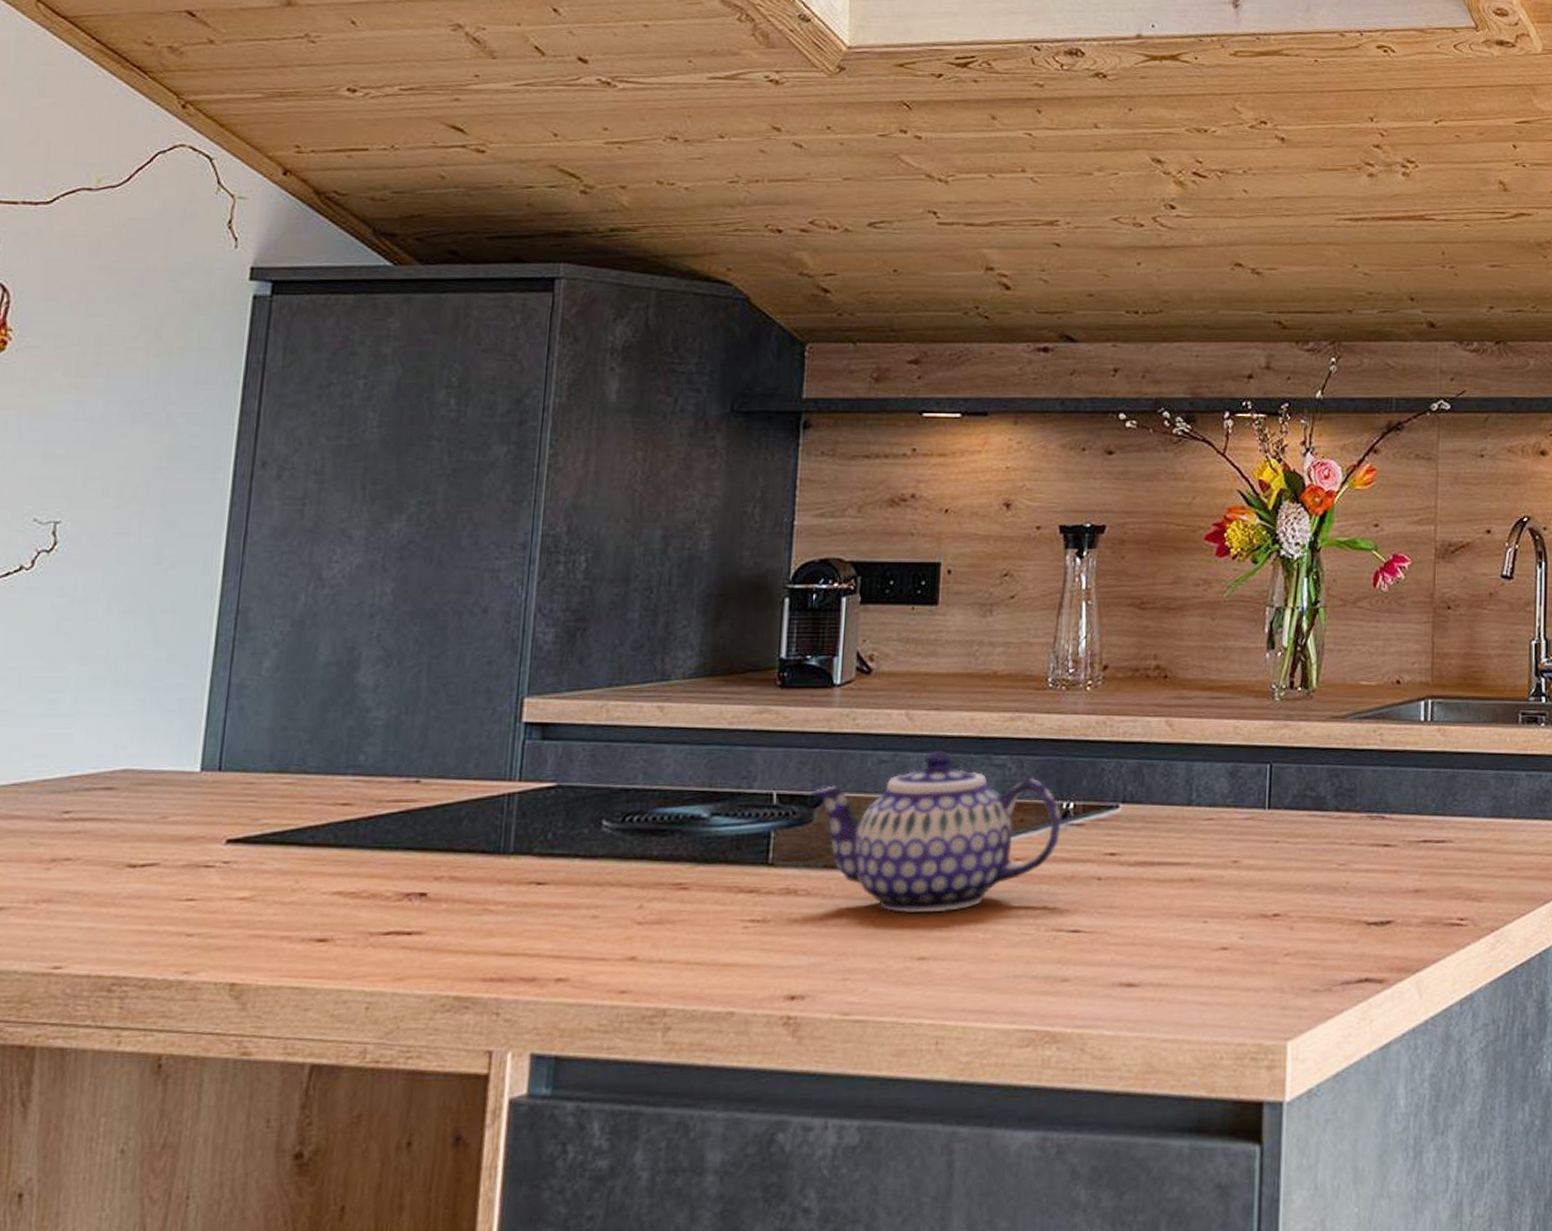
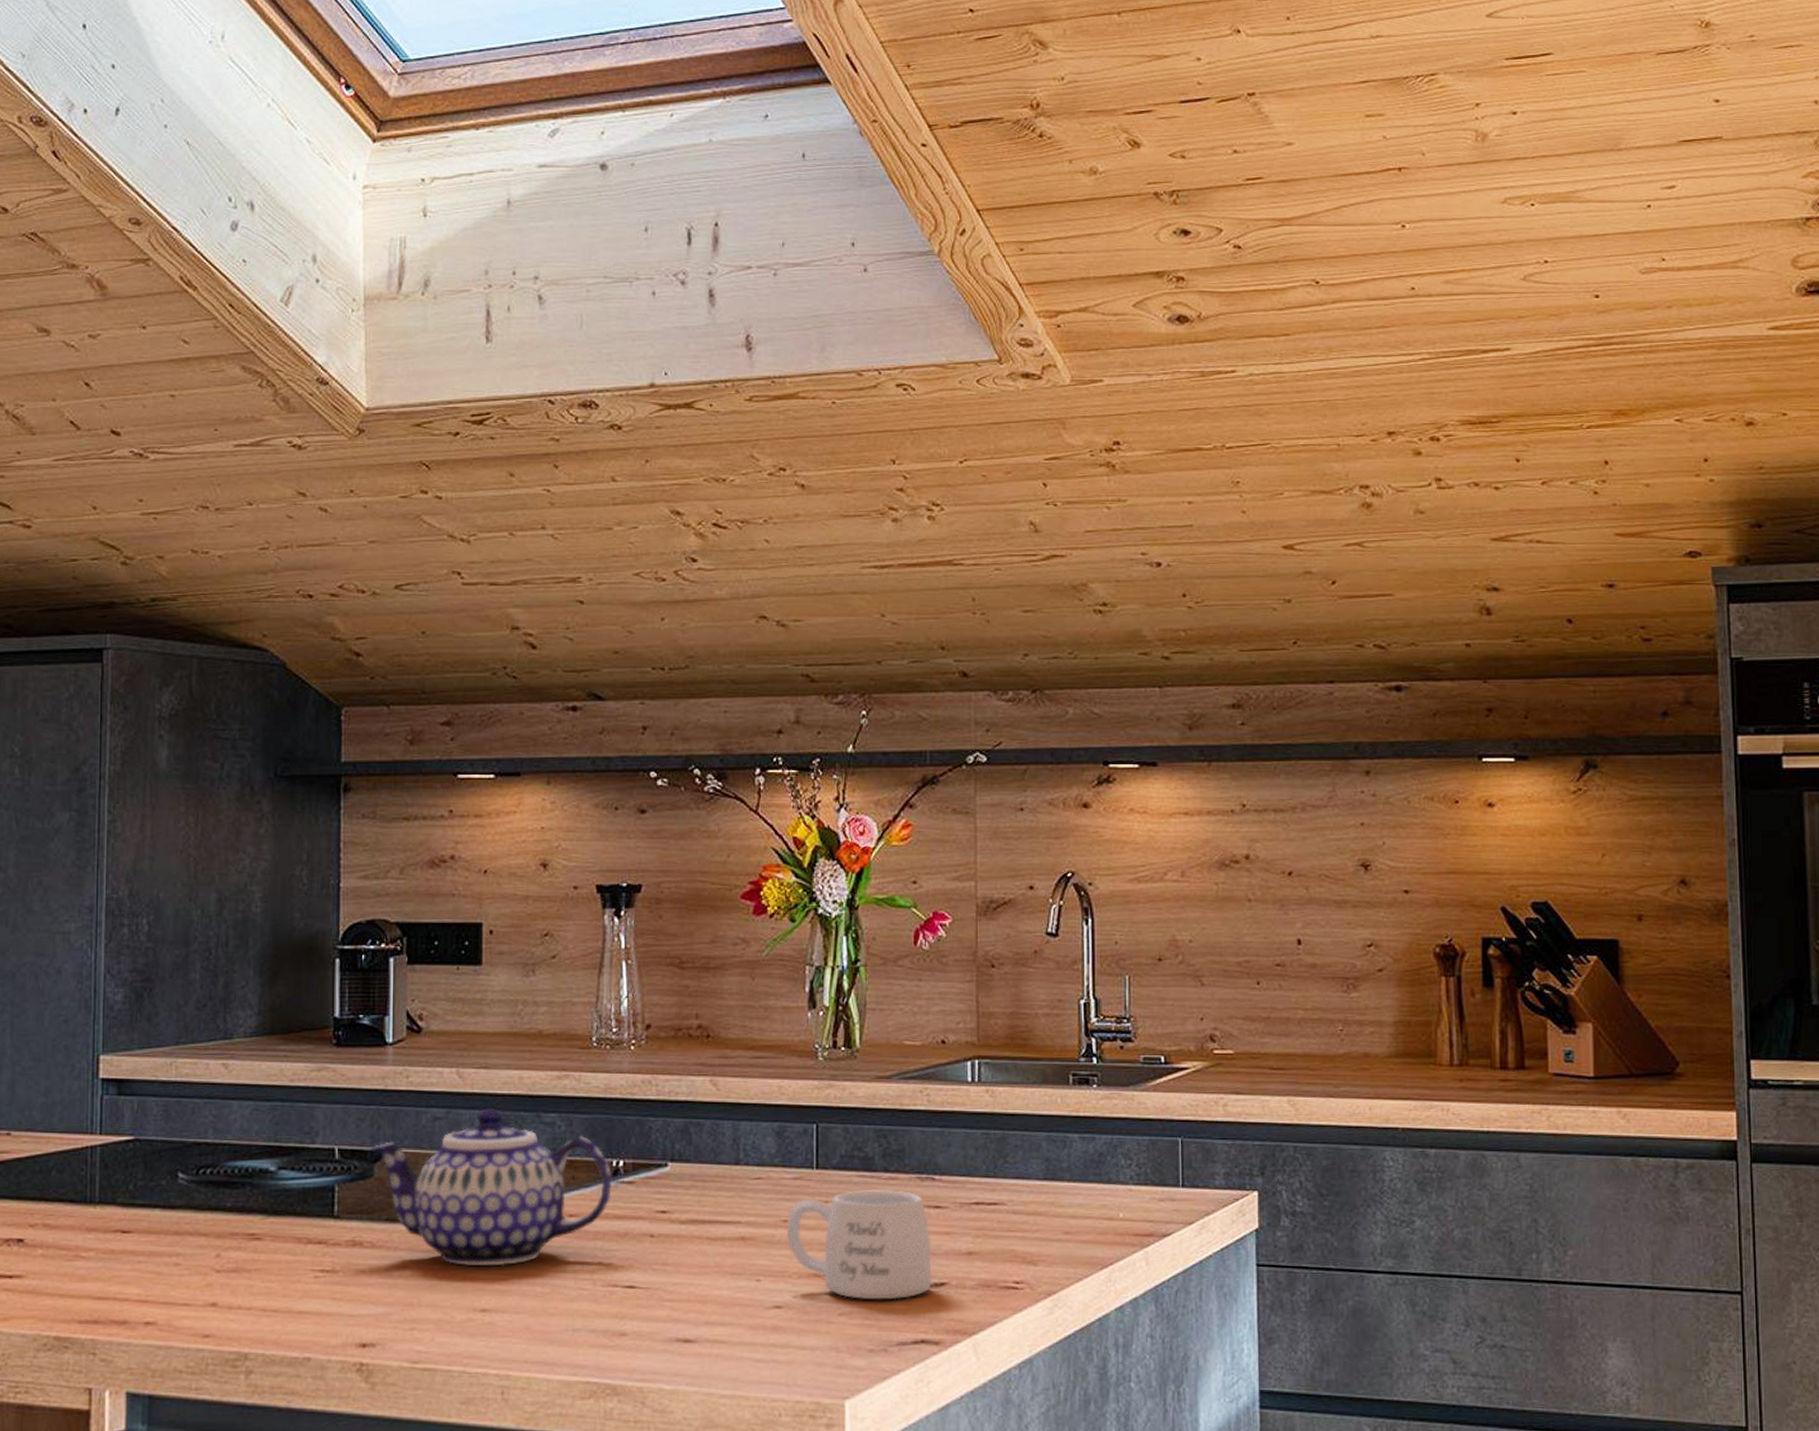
mug: none [1236,829,1379,939] -> present [786,1190,933,1299]

